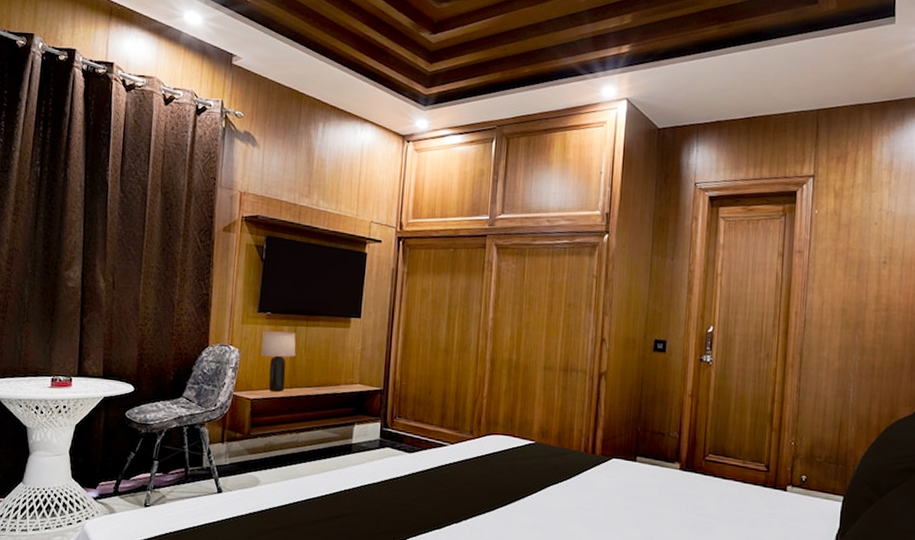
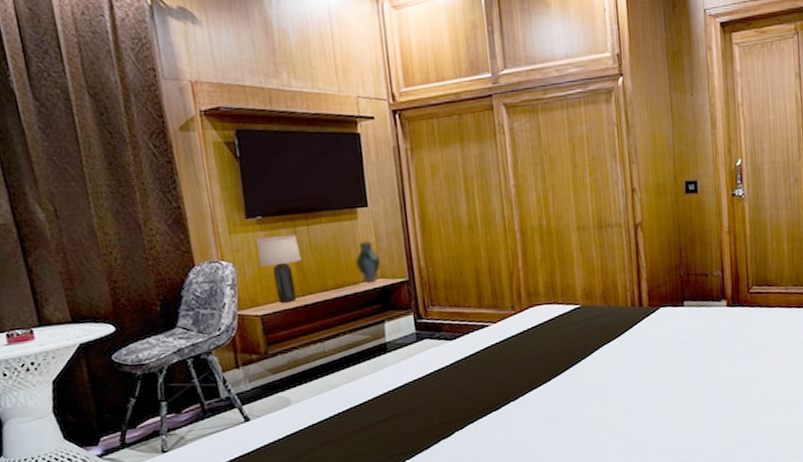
vase: none [341,349,362,387] -> present [356,241,381,283]

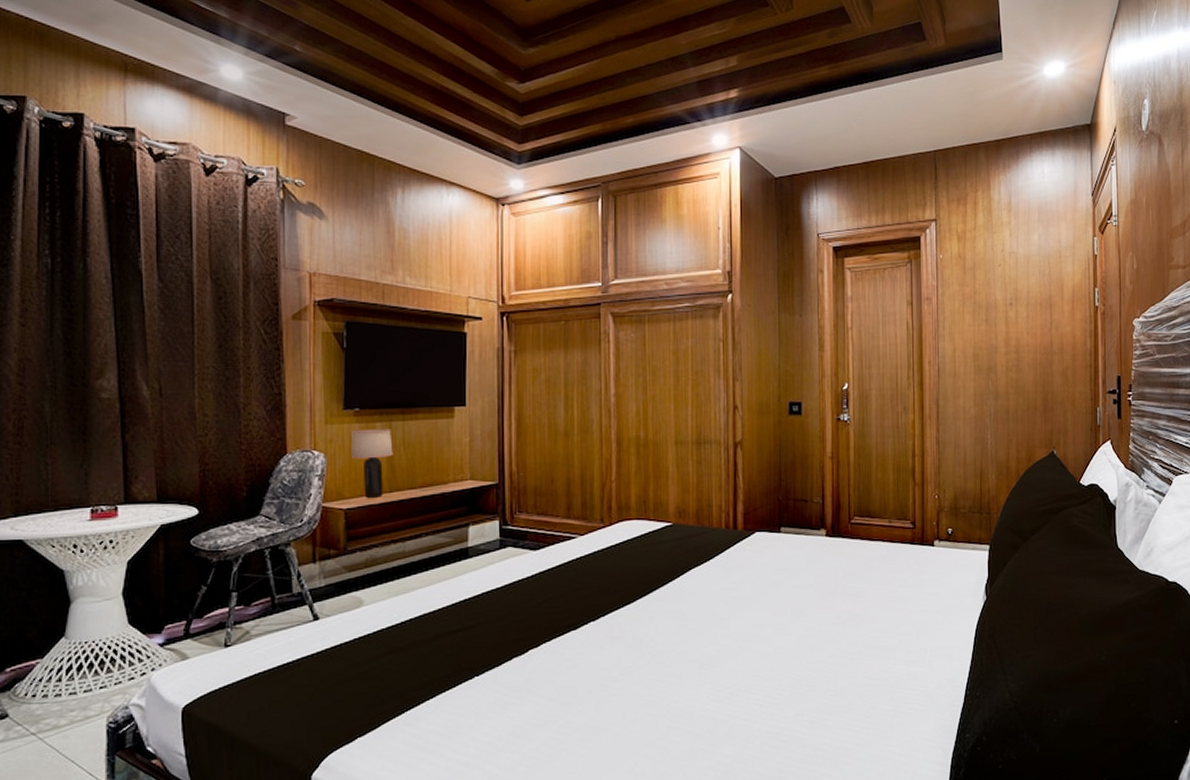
vase: present [356,241,381,283] -> none [448,441,472,484]

